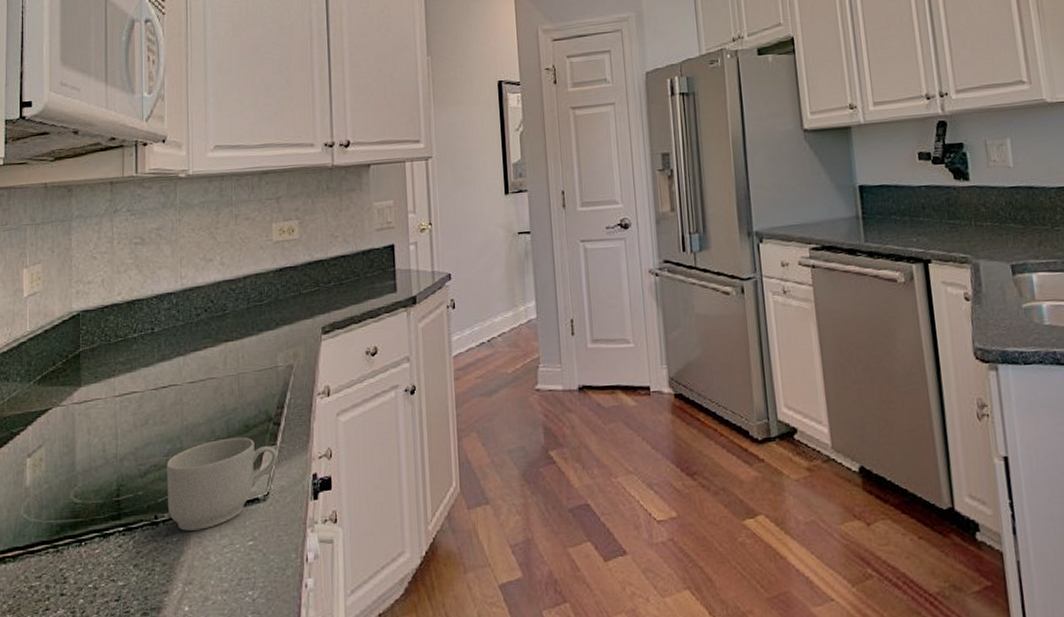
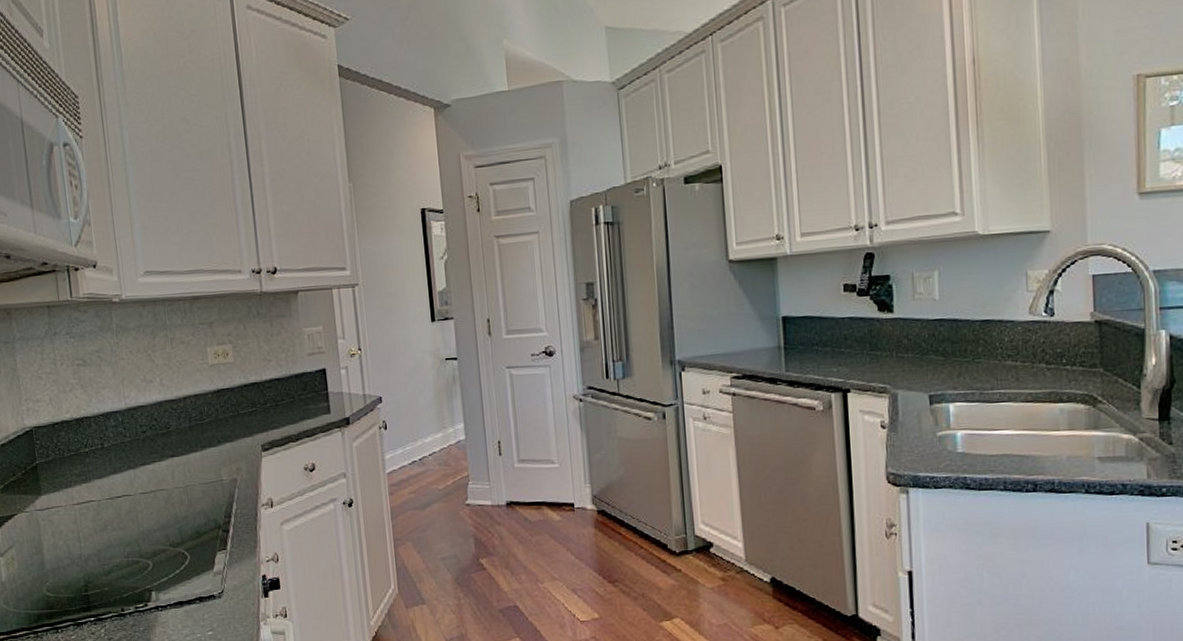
mug: present [166,437,277,531] -> none [127,542,228,622]

